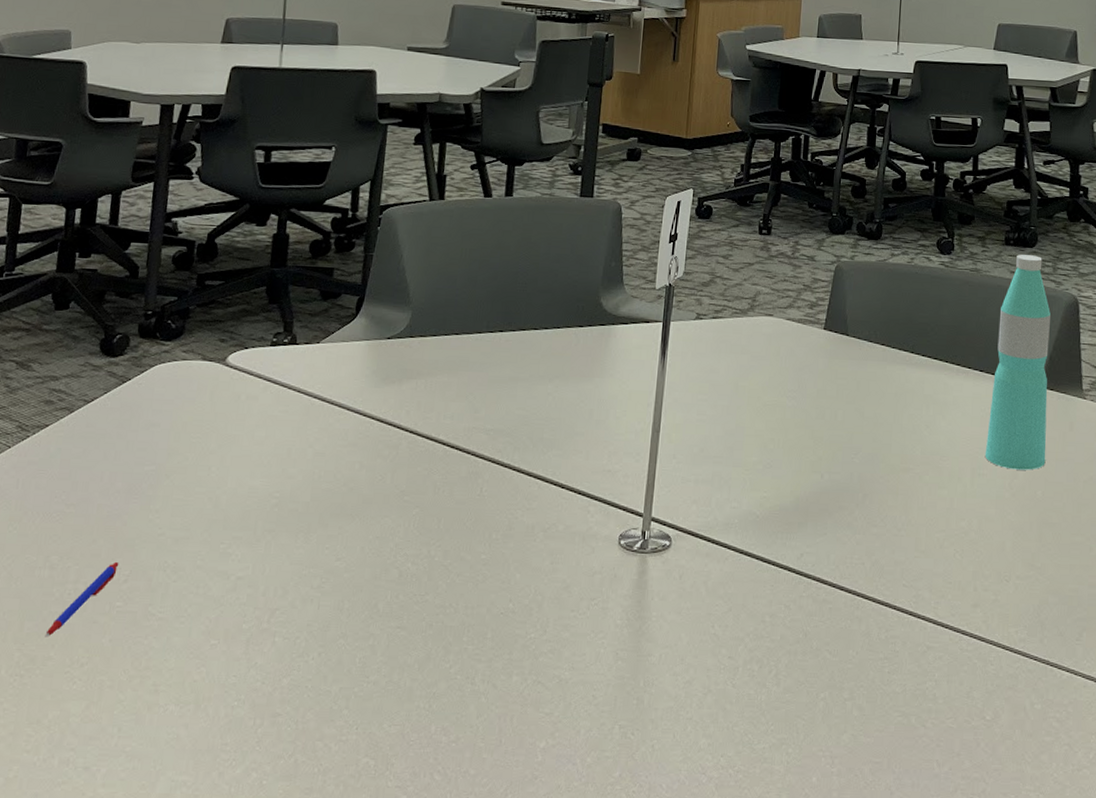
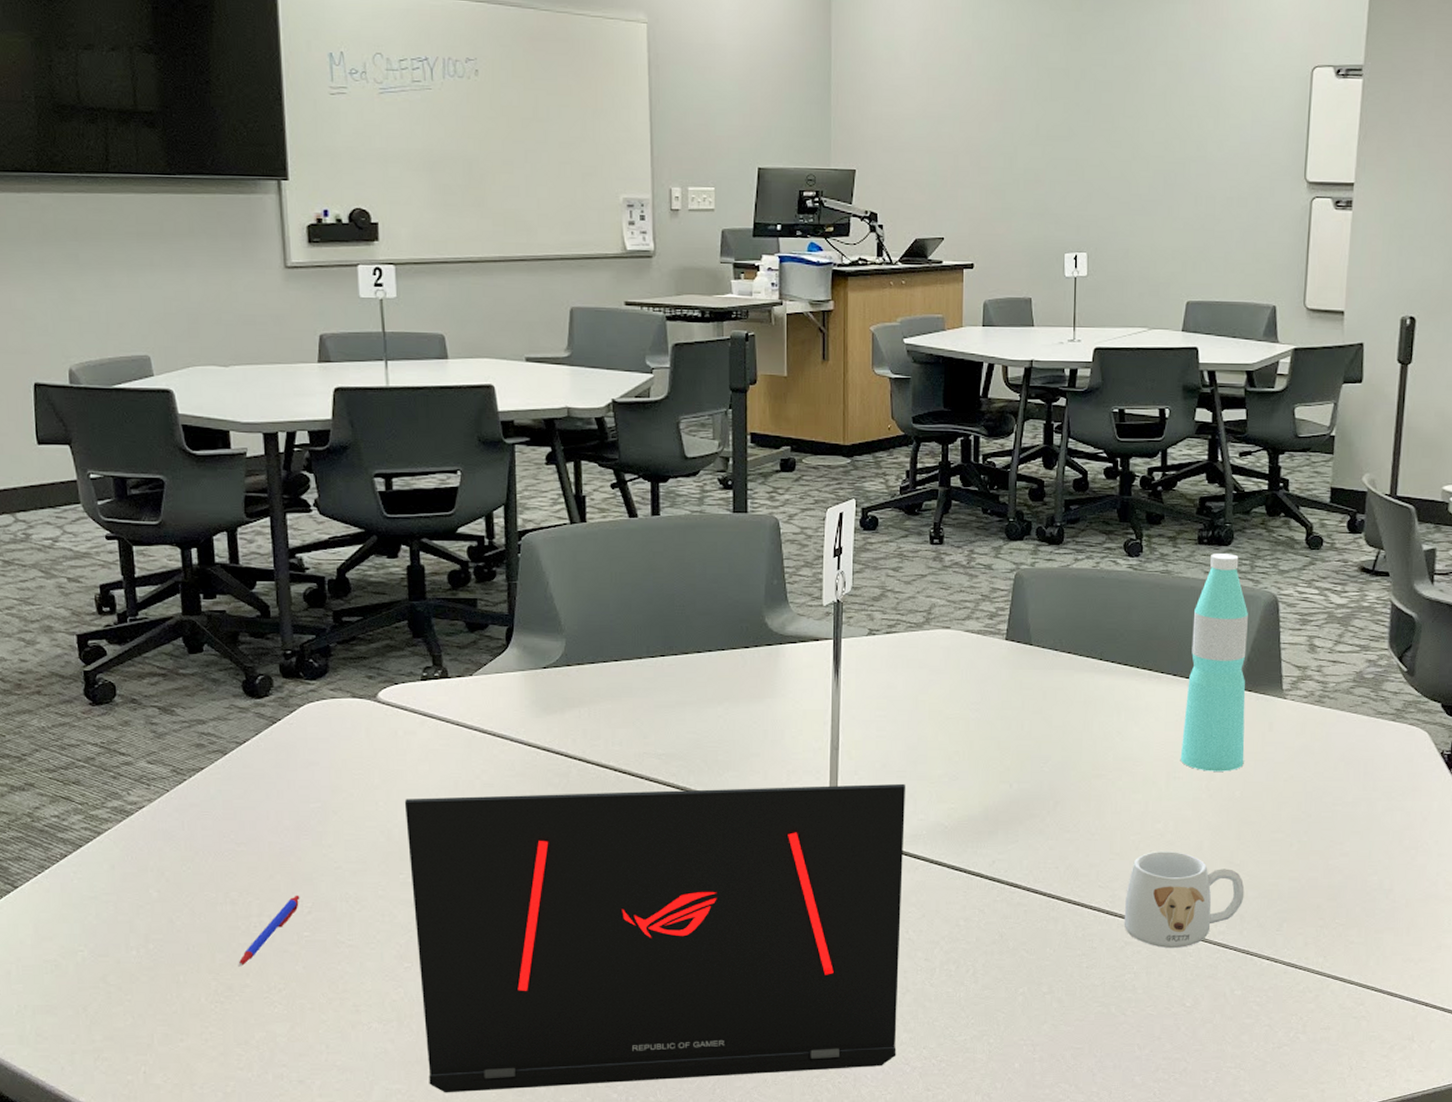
laptop: none [216,464,722,788] -> present [404,783,906,1093]
mug: none [926,550,1045,656] -> present [1124,850,1245,949]

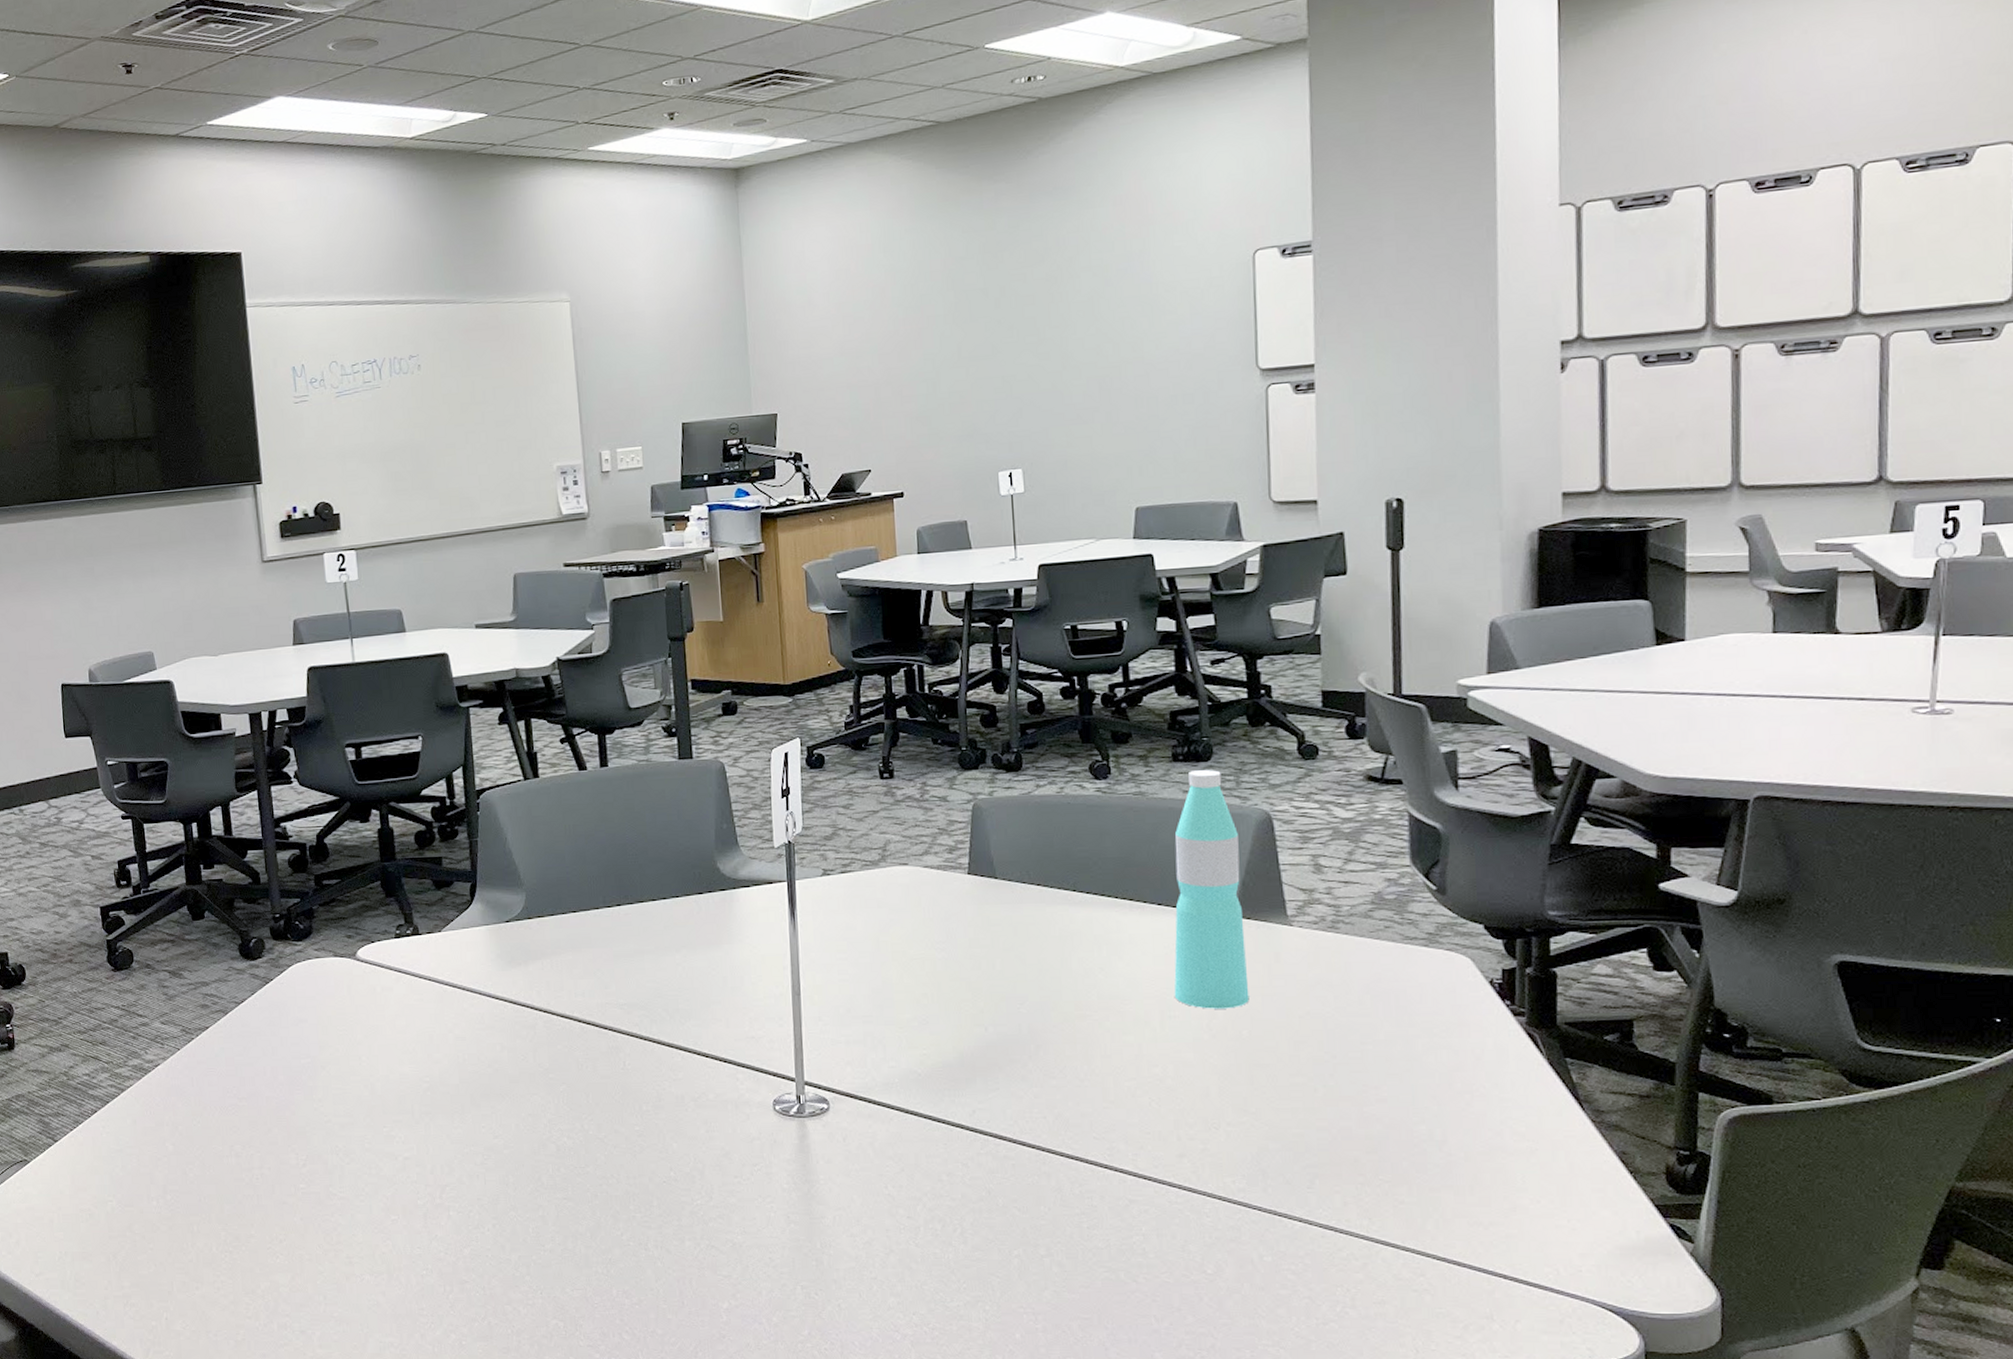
pen: present [238,895,300,967] -> none [243,1148,296,1218]
laptop: present [404,783,906,1093] -> none [384,1029,884,1348]
mug: present [1124,850,1245,949] -> none [1125,1097,1265,1208]

